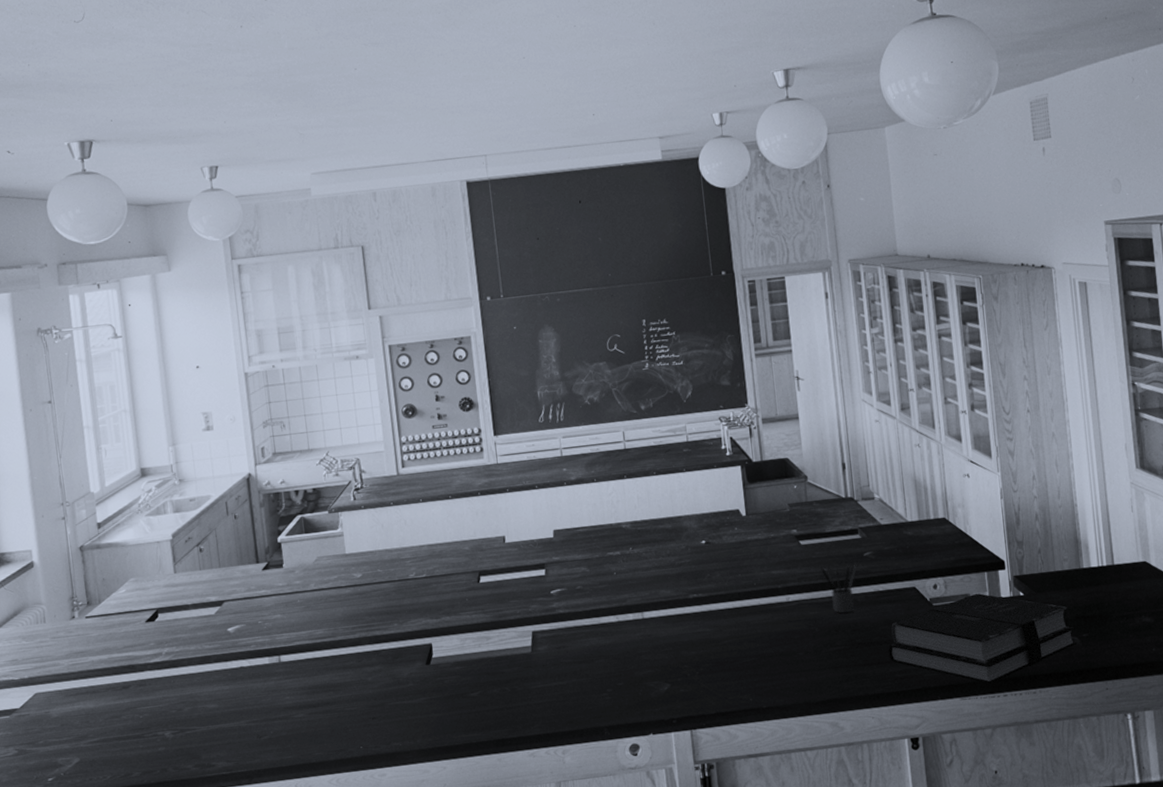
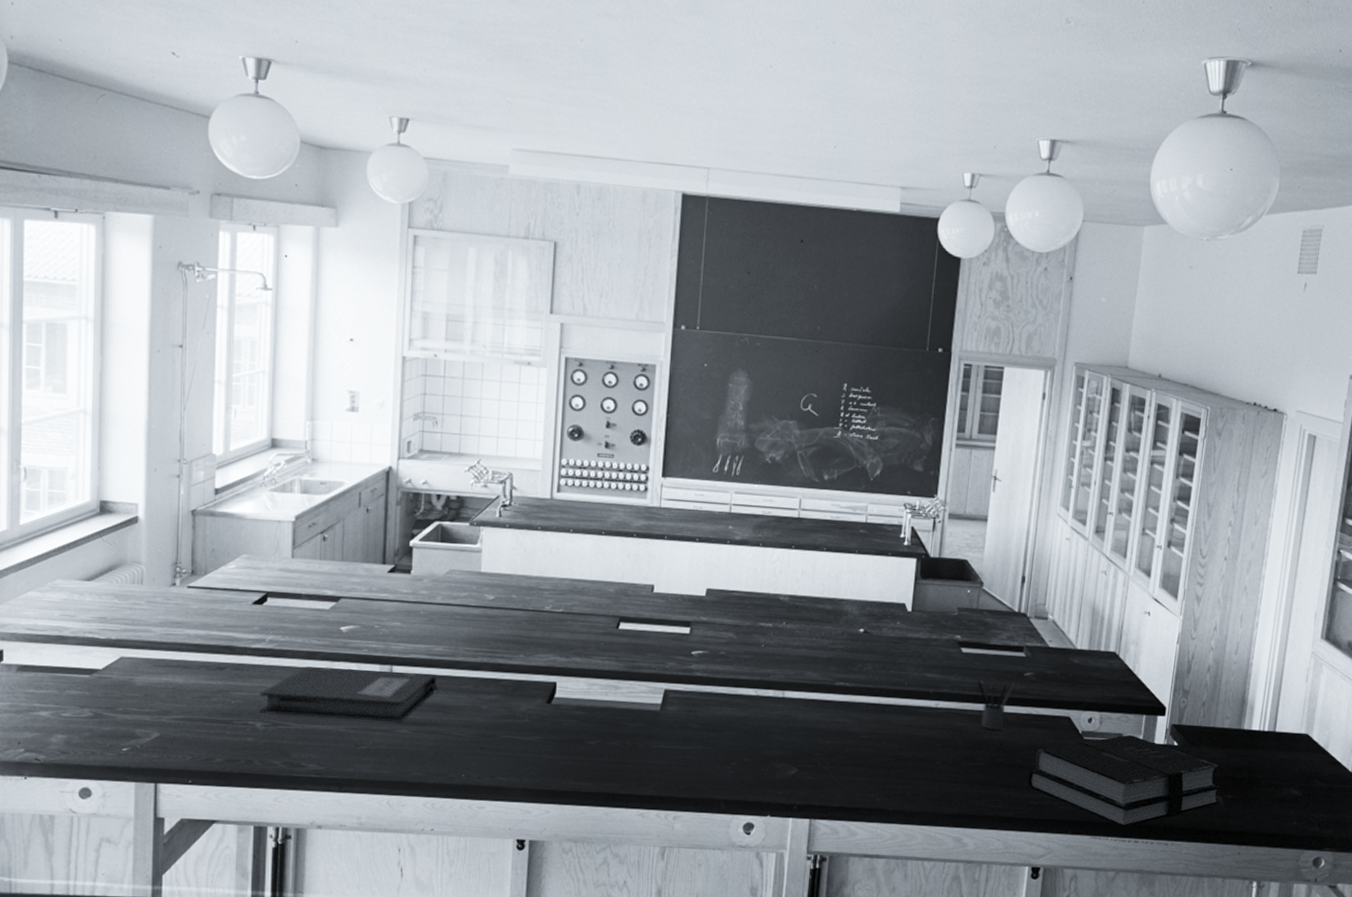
notebook: none [164,656,327,723] -> present [259,667,440,722]

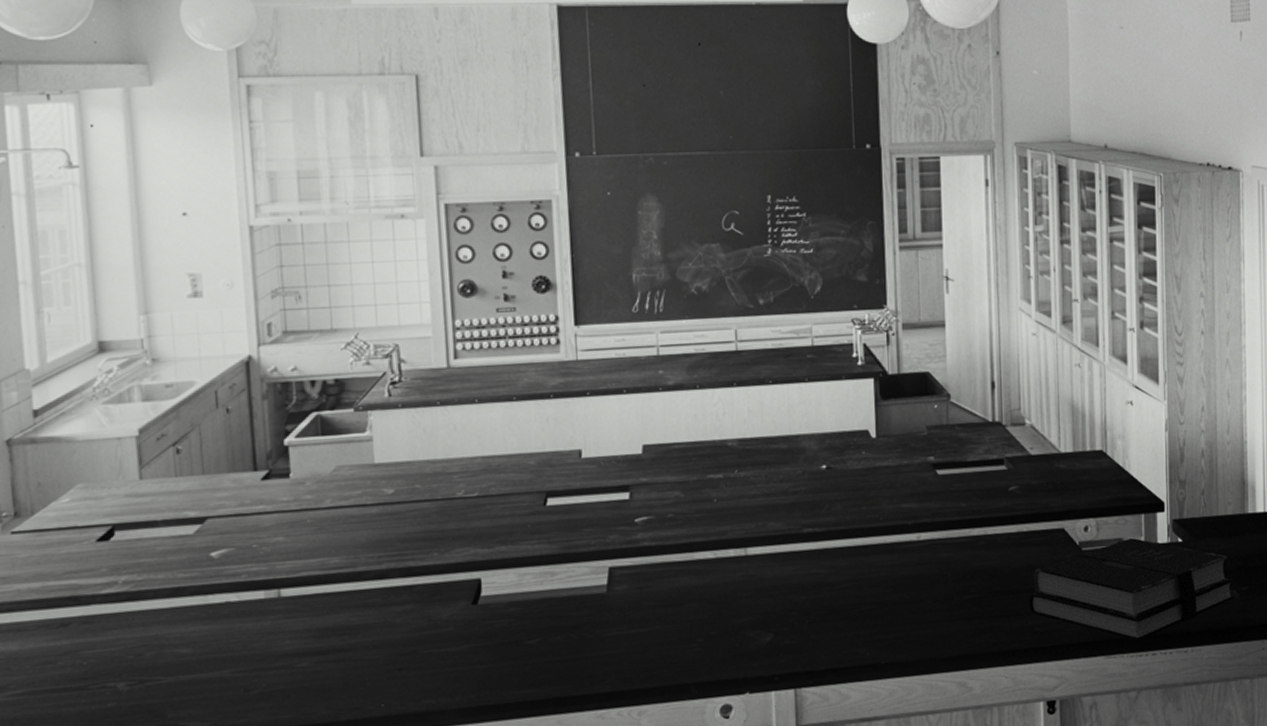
notebook: present [259,667,440,722] -> none [118,591,342,671]
pencil box: present [977,676,1017,730] -> none [959,496,1002,556]

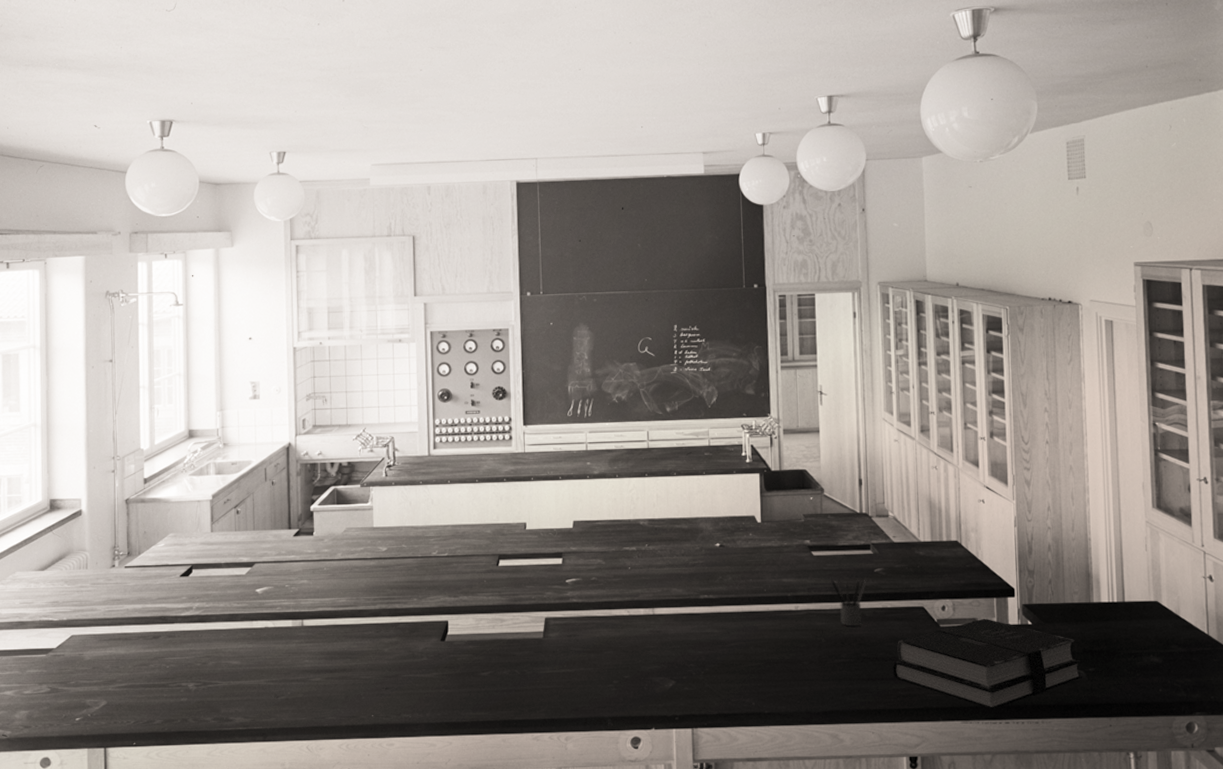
pencil box: none [959,496,1002,556] -> present [831,576,868,627]

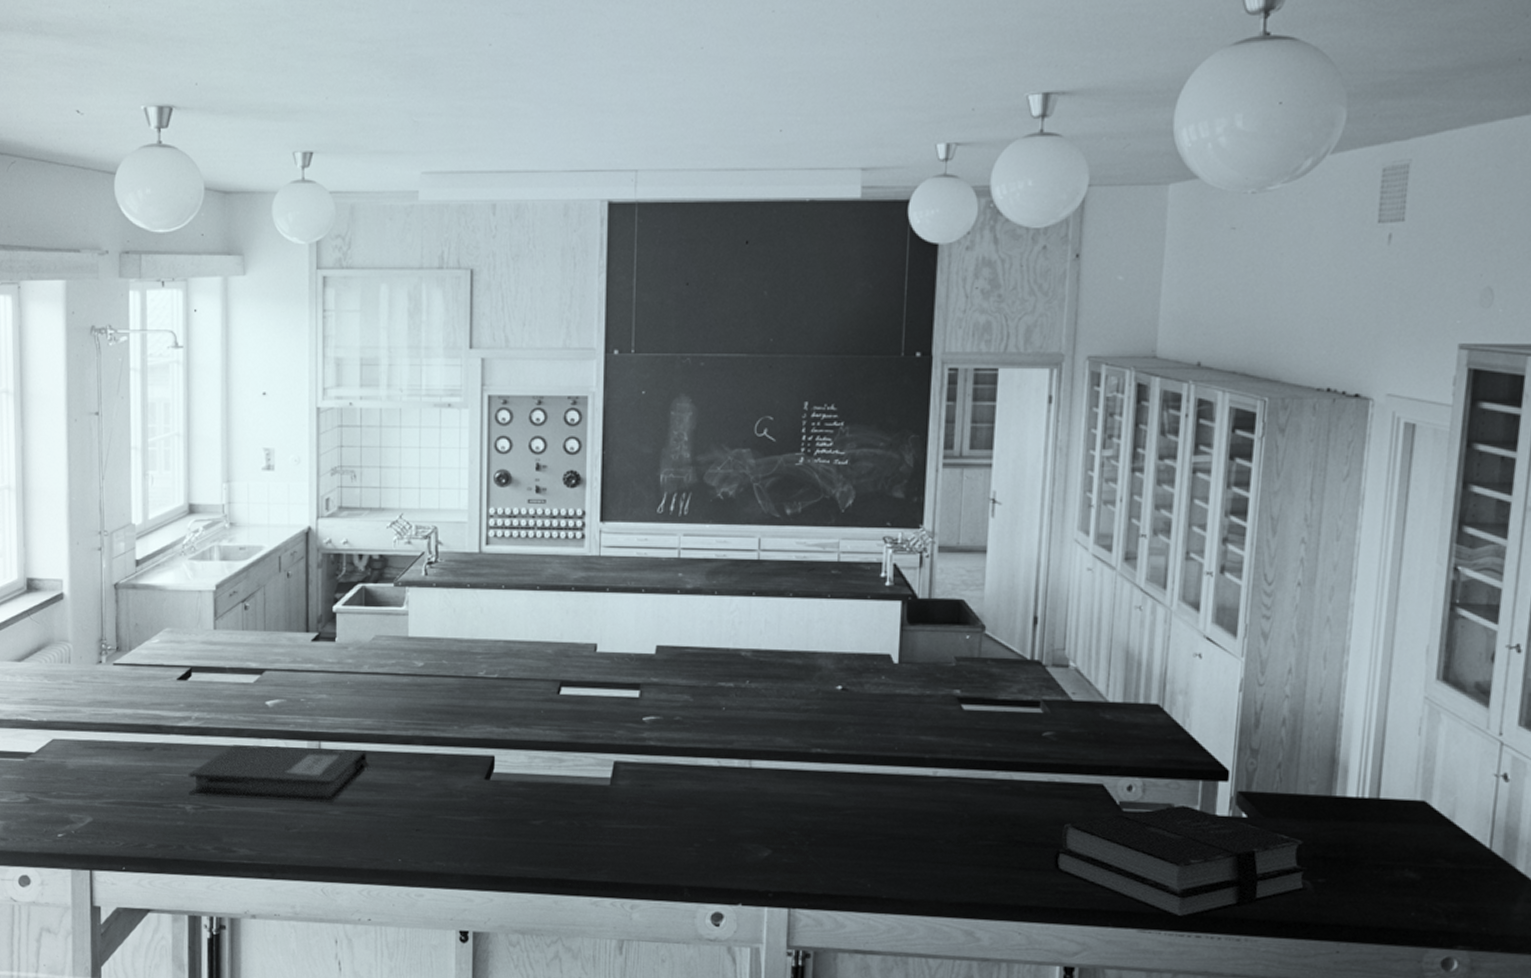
notebook: none [190,624,346,675] -> present [188,744,371,803]
pencil box: present [831,576,868,627] -> none [983,738,1033,802]

